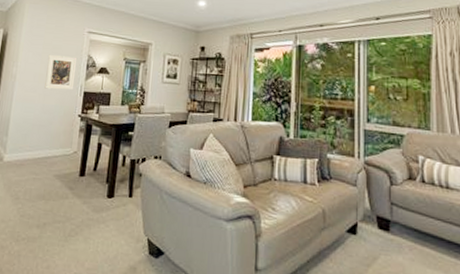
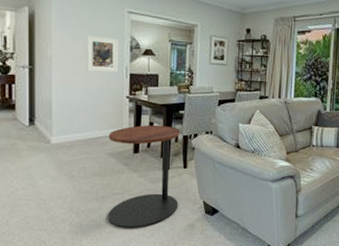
side table: none [46,146,128,265] -> present [108,125,180,228]

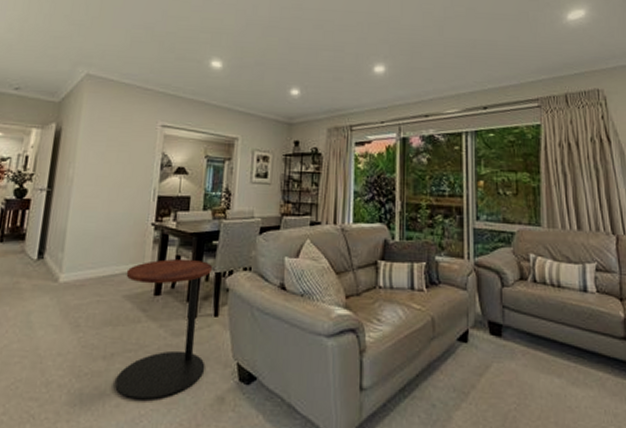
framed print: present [86,35,119,73] -> none [109,152,149,195]

